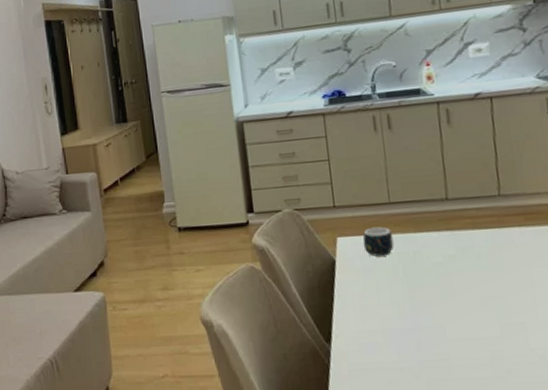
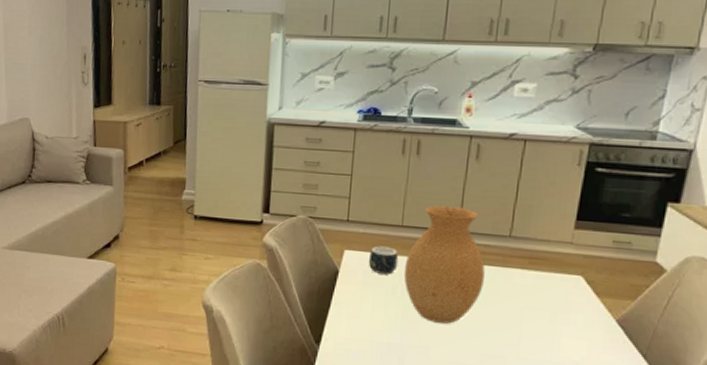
vase: none [400,174,485,298] -> present [403,205,485,324]

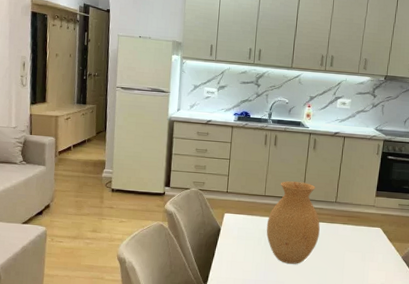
mug: present [368,246,399,275] -> none [241,210,263,231]

